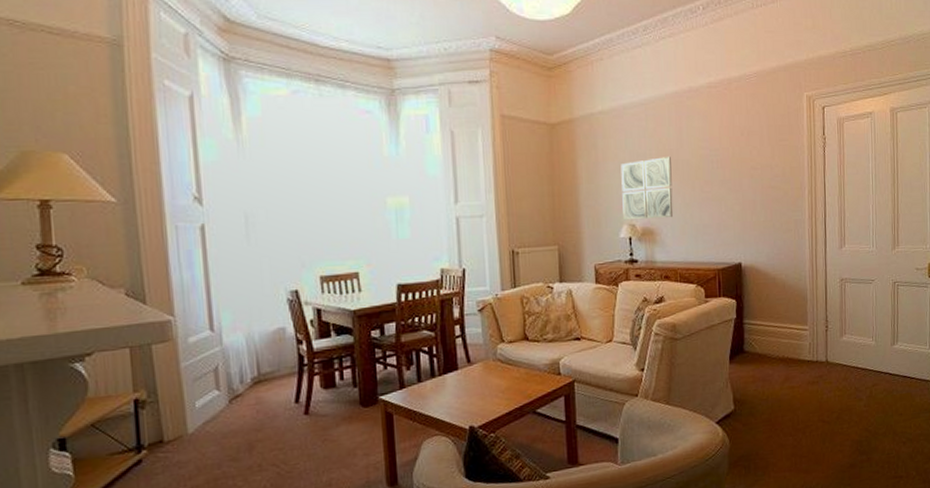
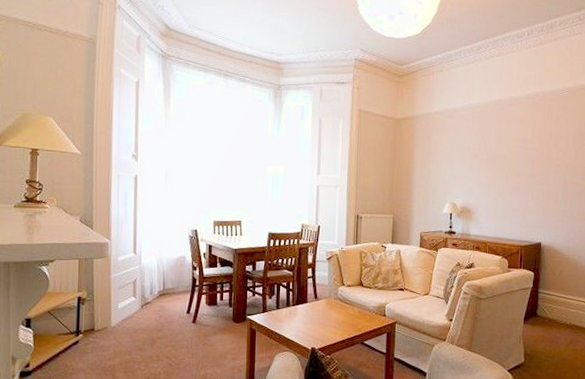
wall art: present [620,157,674,221] -> none [447,151,490,201]

